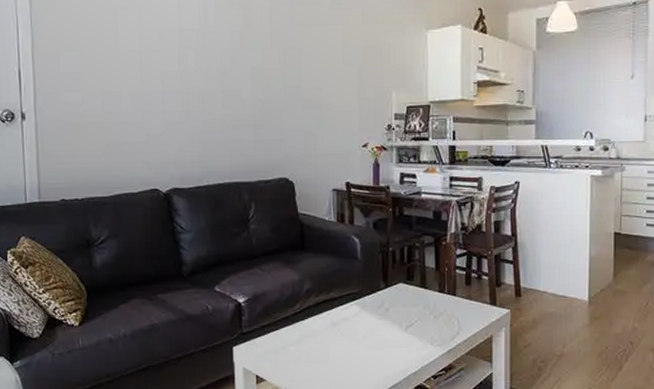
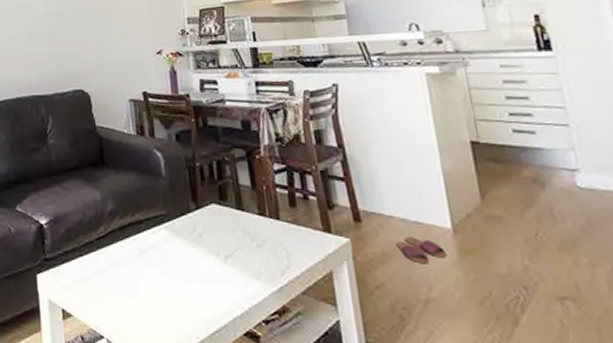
slippers: none [545,308,581,328] -> present [396,237,447,264]

